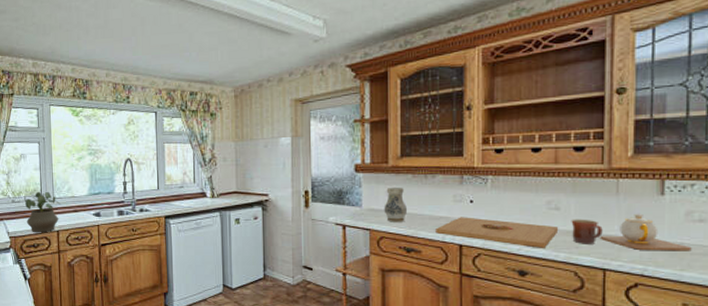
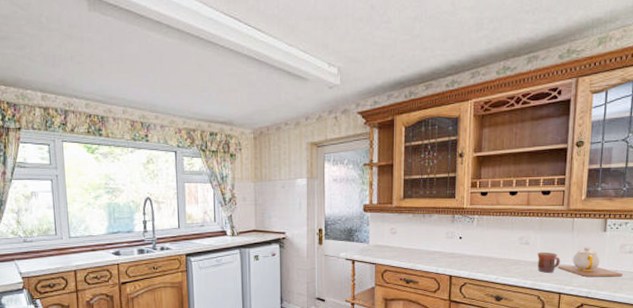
potted plant: present [24,191,61,233] -> none [37,230,77,273]
ceramic pitcher: present [384,188,408,222] -> none [388,226,408,257]
platter: present [435,217,559,248] -> none [431,251,528,277]

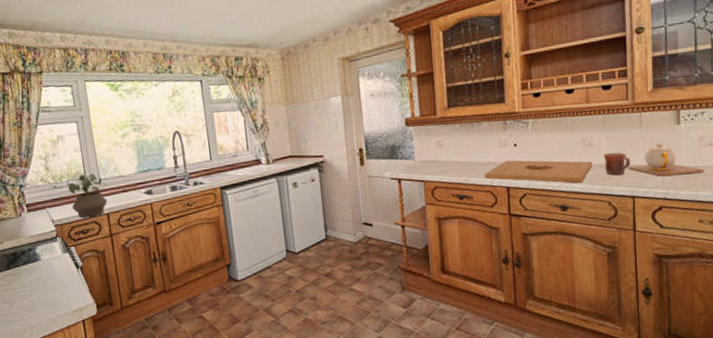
potted plant: none [37,230,77,273] -> present [66,173,108,218]
platter: none [431,251,528,277] -> present [484,160,593,183]

